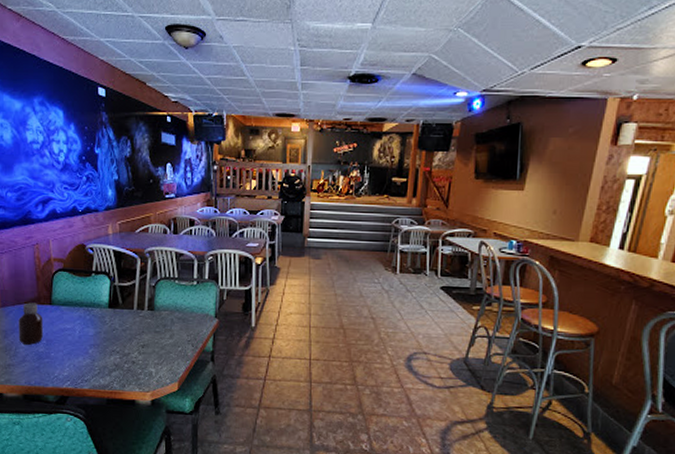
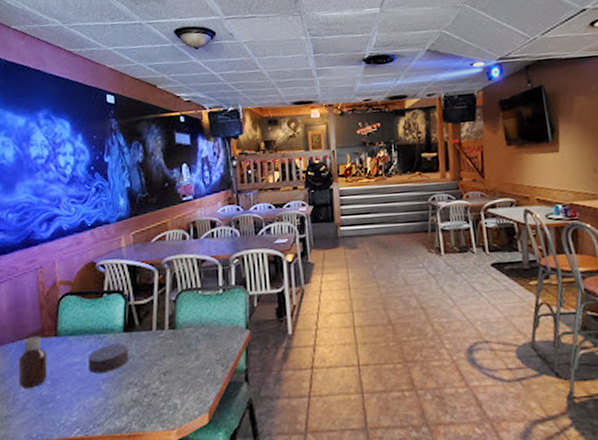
candle: none [77,317,112,340] -> present [87,344,128,374]

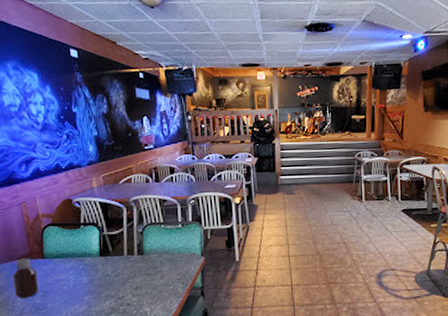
candle: present [87,344,128,374] -> none [71,265,105,288]

